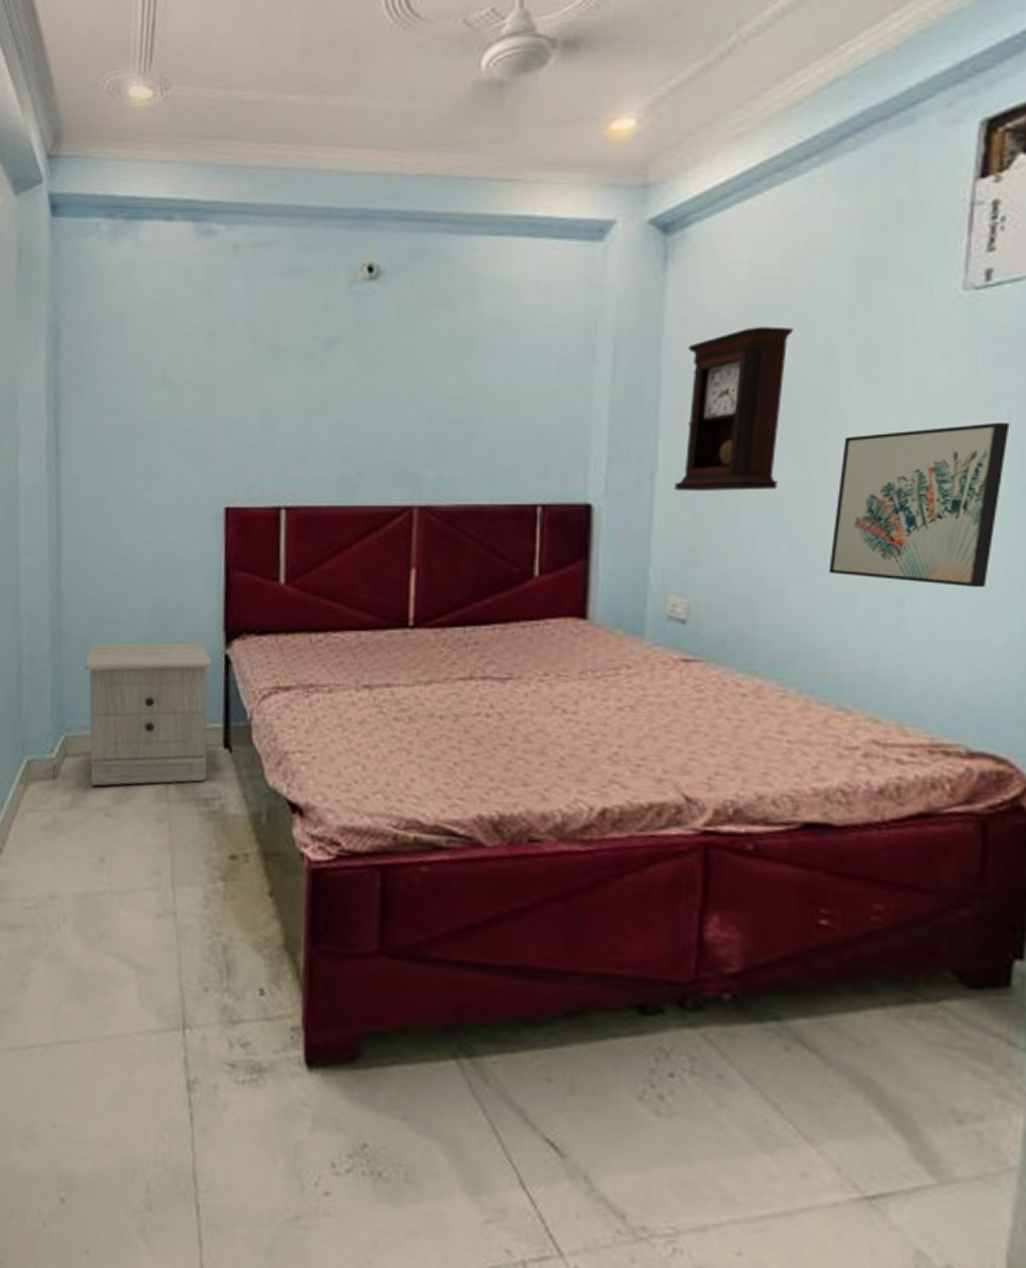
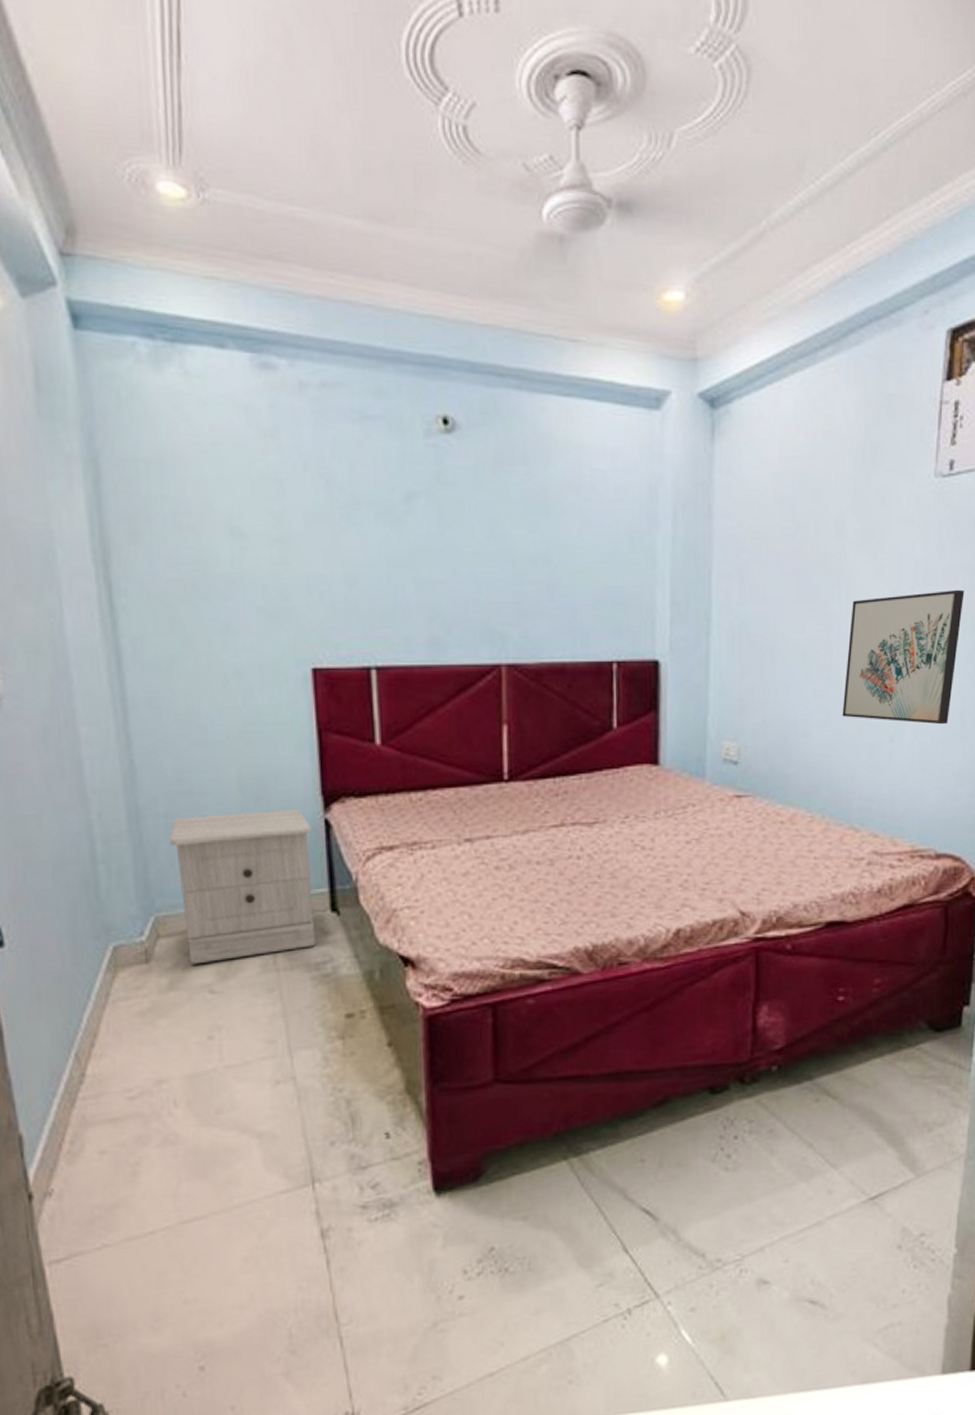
pendulum clock: present [673,326,795,491] -> none [725,501,815,648]

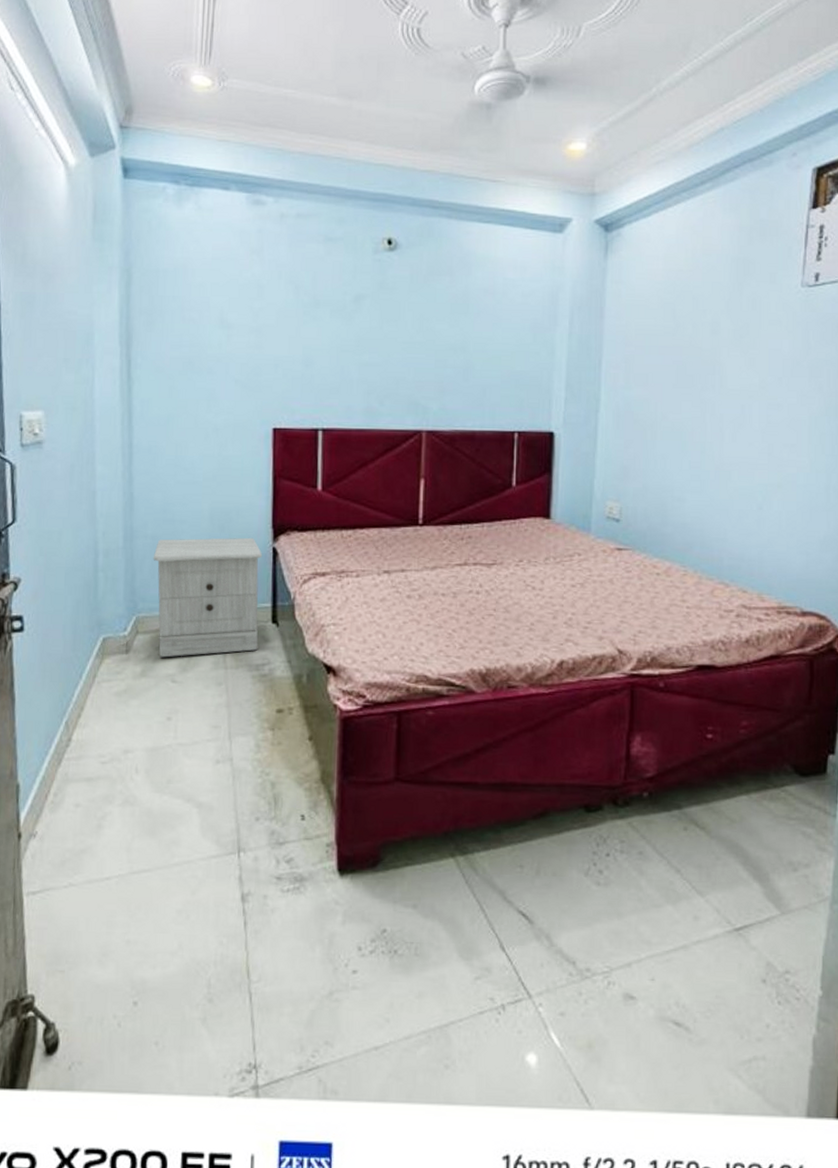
wall art: present [842,589,965,725] -> none [715,381,829,497]

